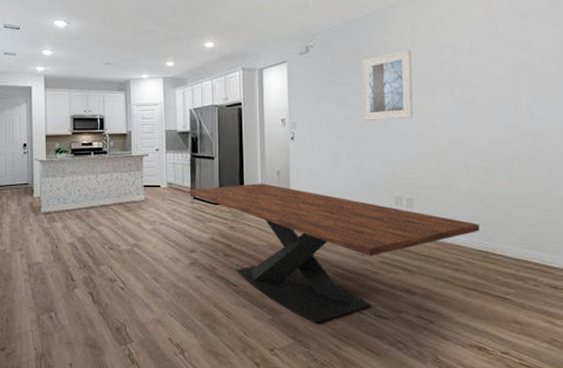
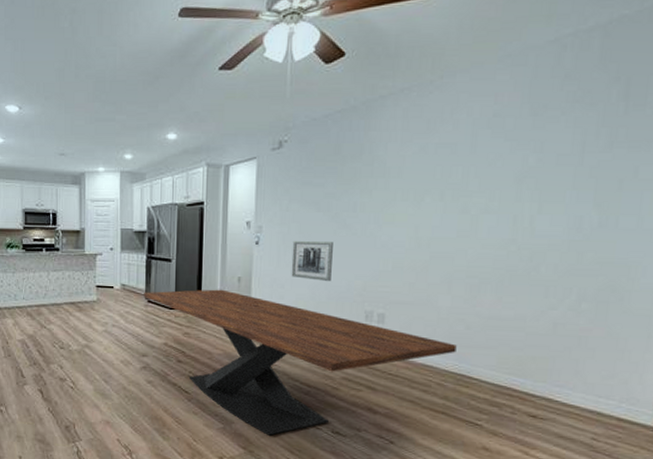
wall art: none [324,135,362,171] -> present [291,241,333,281]
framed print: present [361,49,413,121] -> none [337,147,400,227]

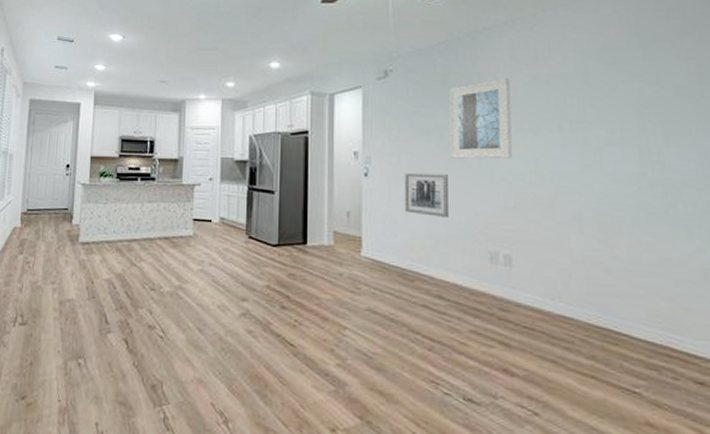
dining table: present [144,289,457,436] -> none [244,224,598,402]
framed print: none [337,147,400,227] -> present [449,78,512,159]

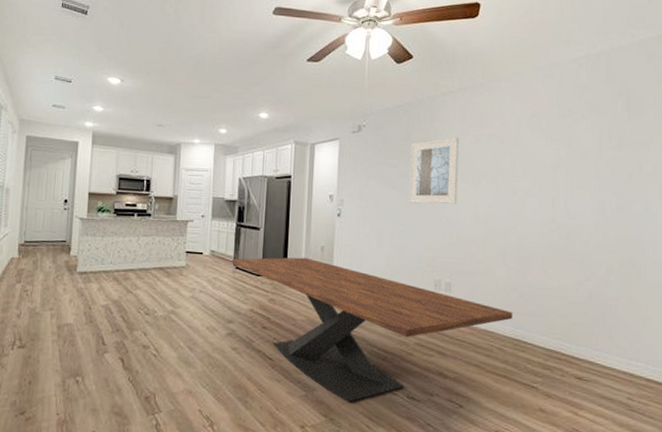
dining table: none [244,224,598,402] -> present [232,257,513,402]
wall art: present [404,173,448,217] -> none [369,214,406,252]

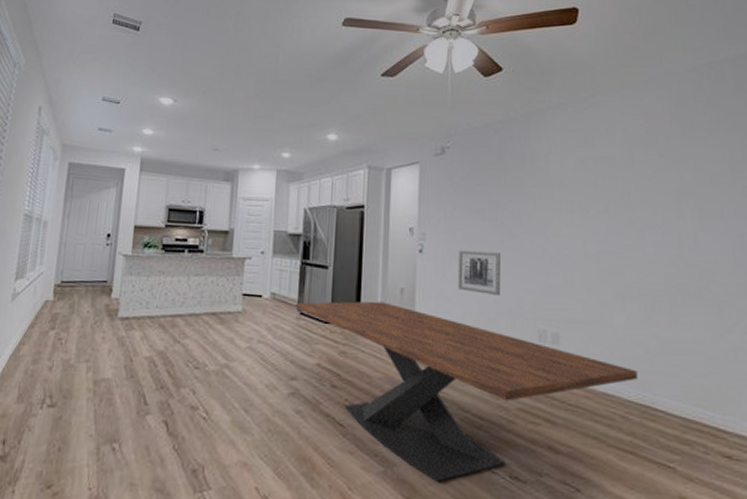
wall art: none [369,214,406,252] -> present [457,250,500,295]
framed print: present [409,137,459,204] -> none [503,159,562,238]

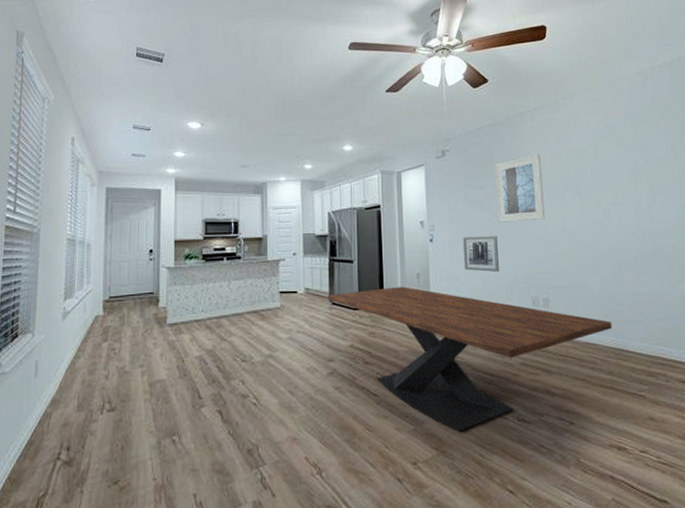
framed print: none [503,159,562,238] -> present [495,154,545,222]

